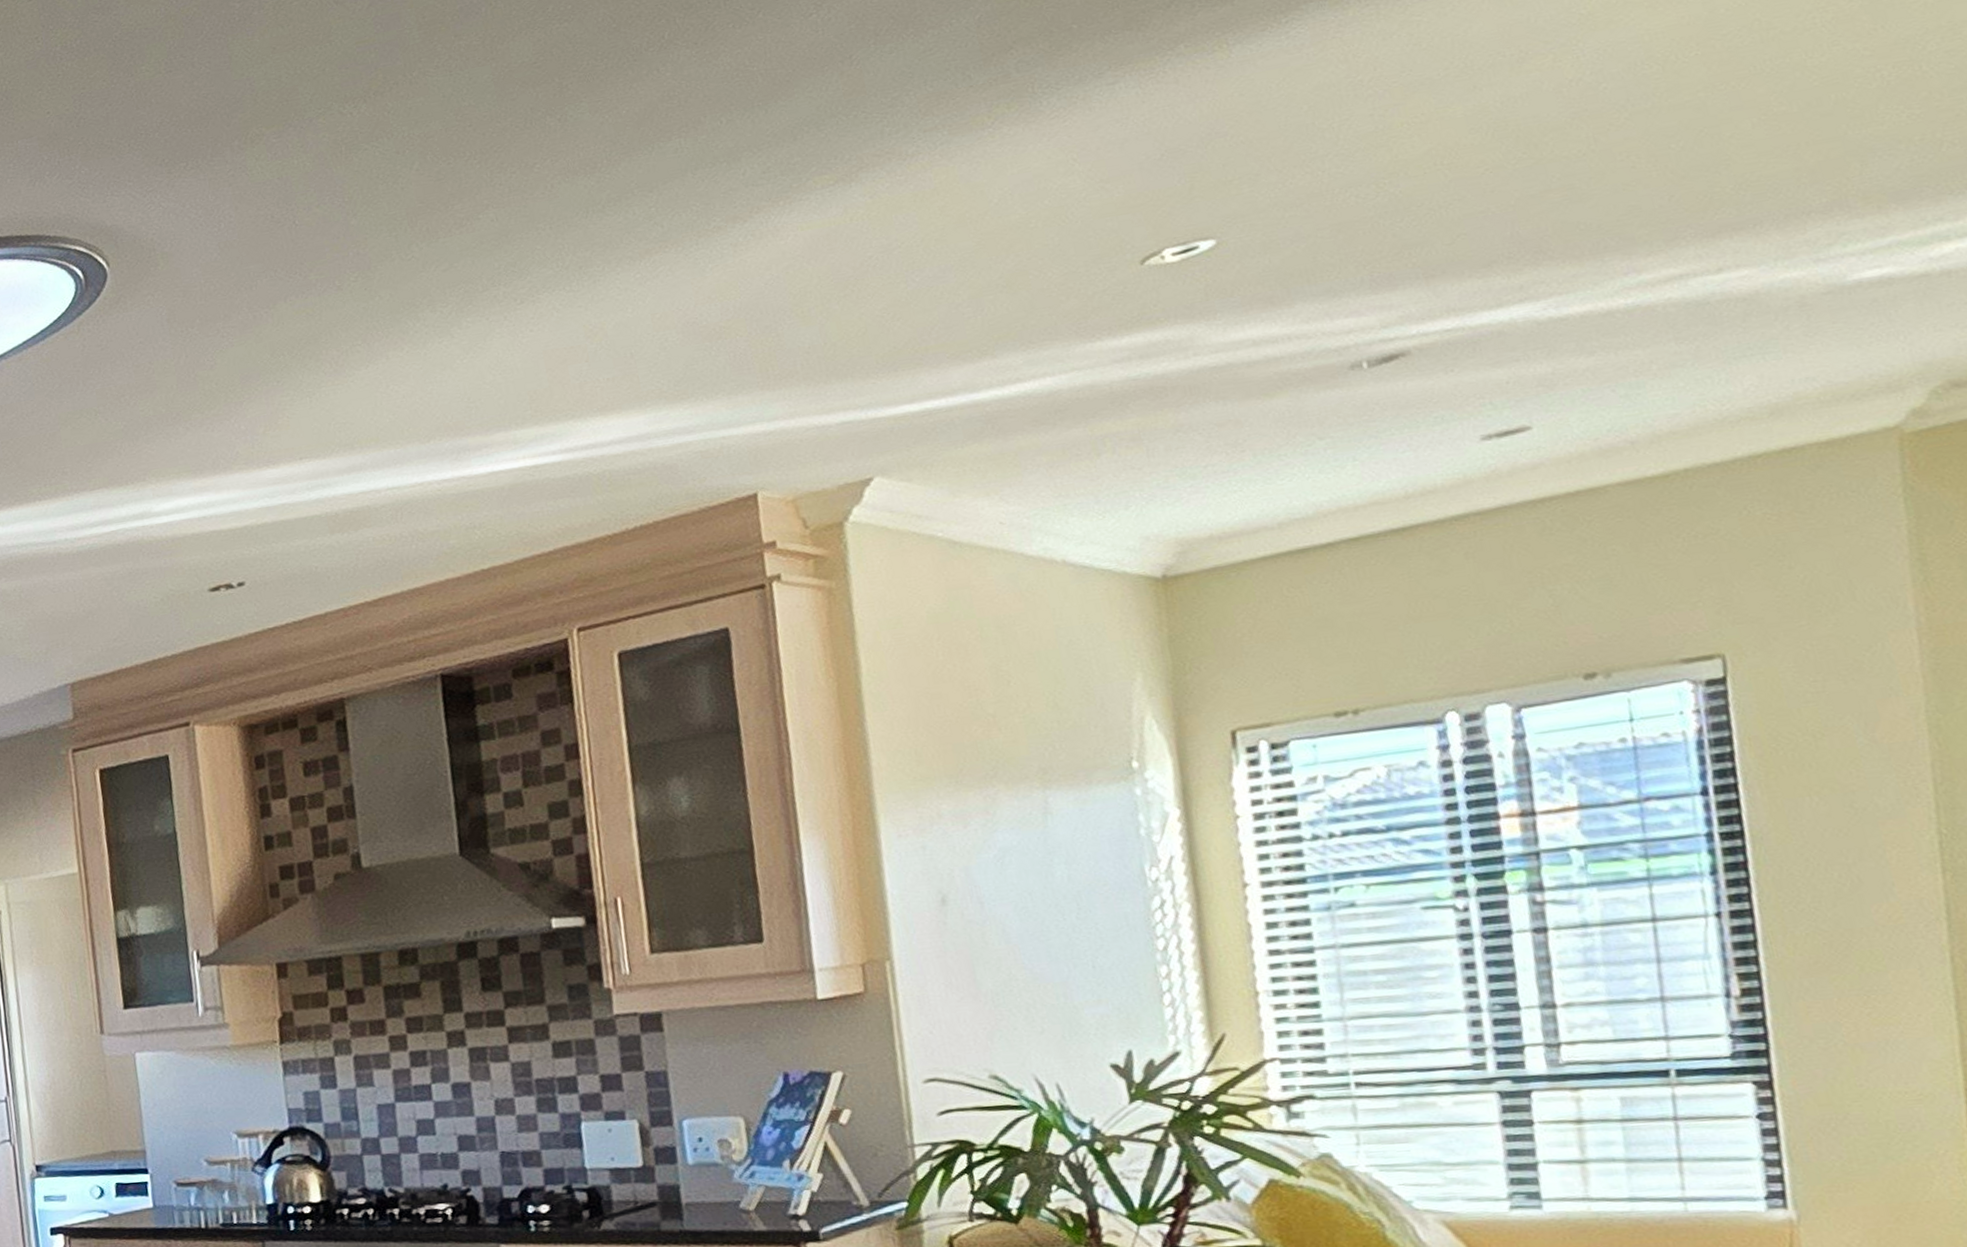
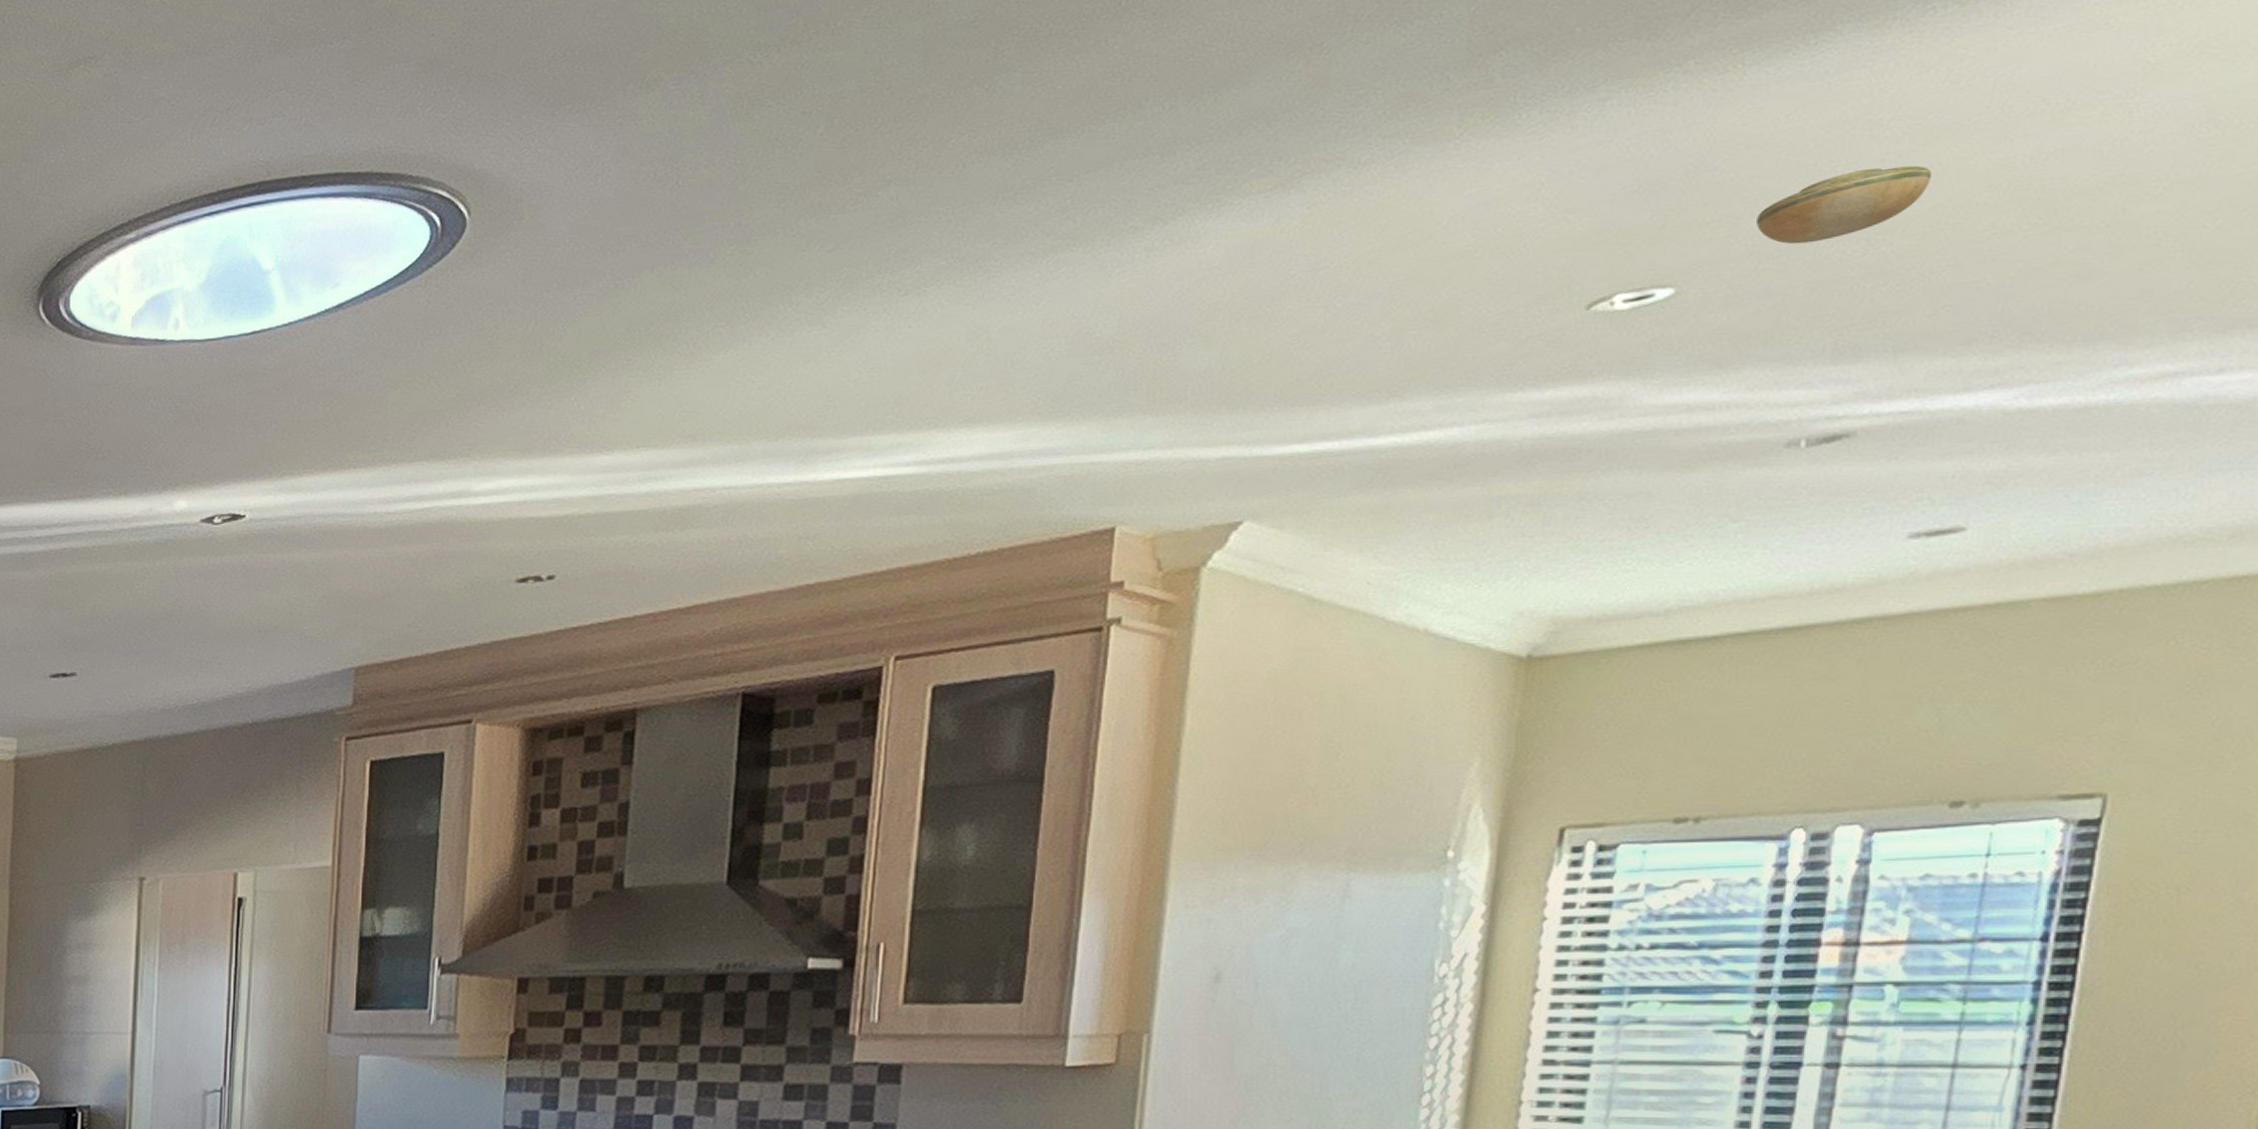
smoke detector: none [1273,117,1419,193] -> present [1757,165,1932,245]

